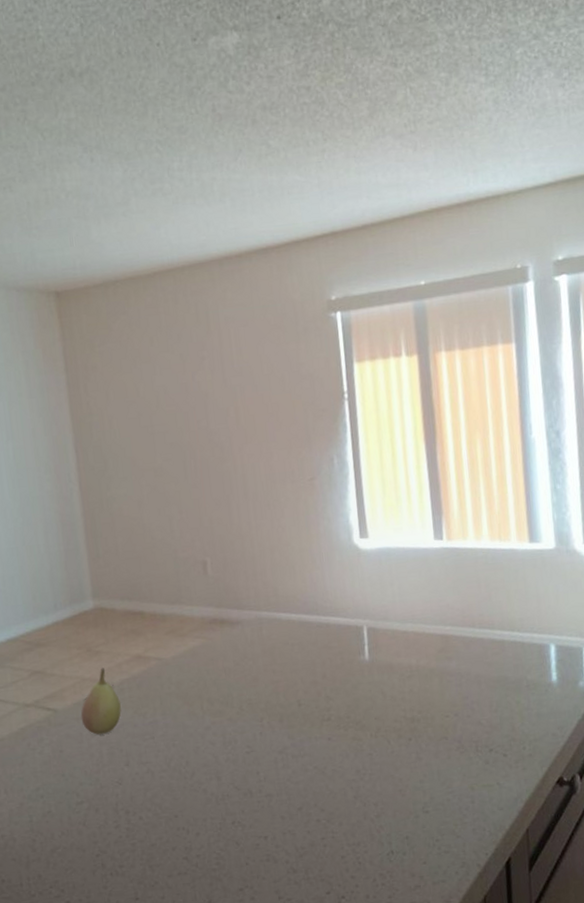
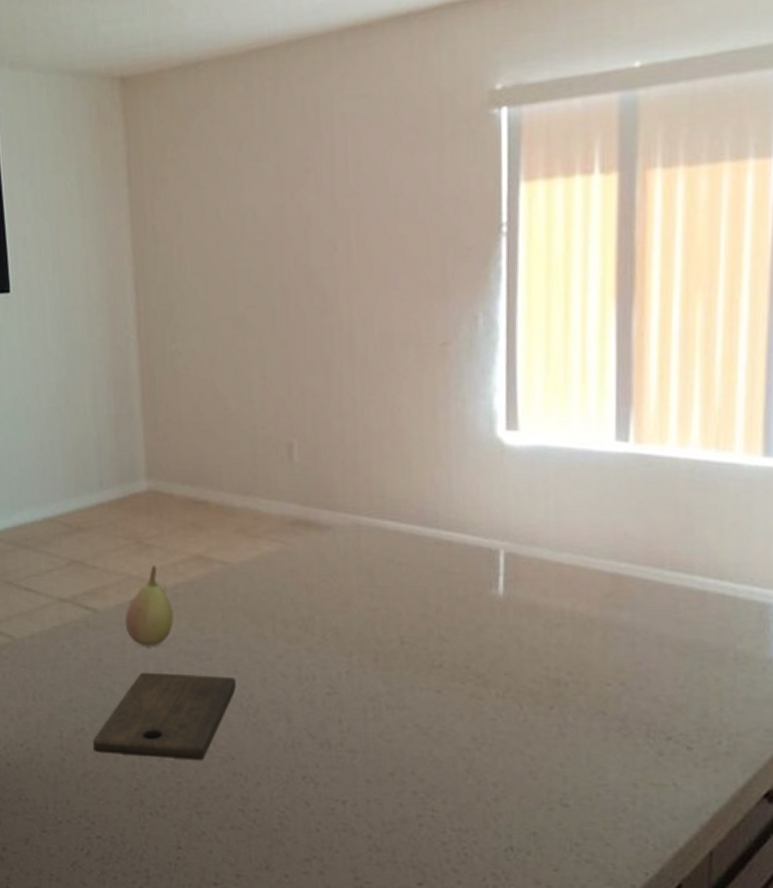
cutting board: none [59,750,175,830] -> present [93,672,236,760]

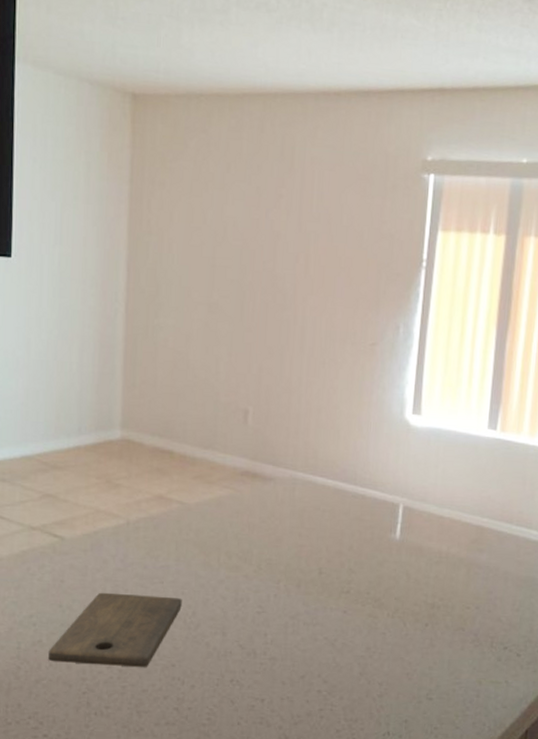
fruit: present [124,566,174,646] -> none [88,502,133,570]

